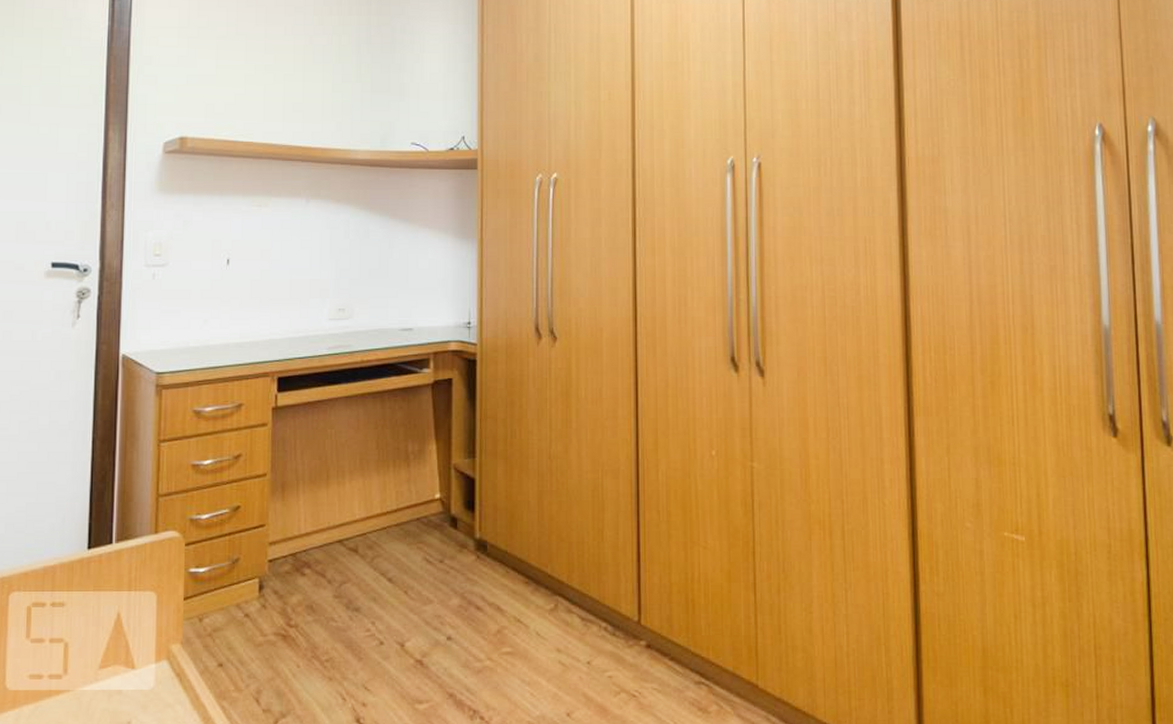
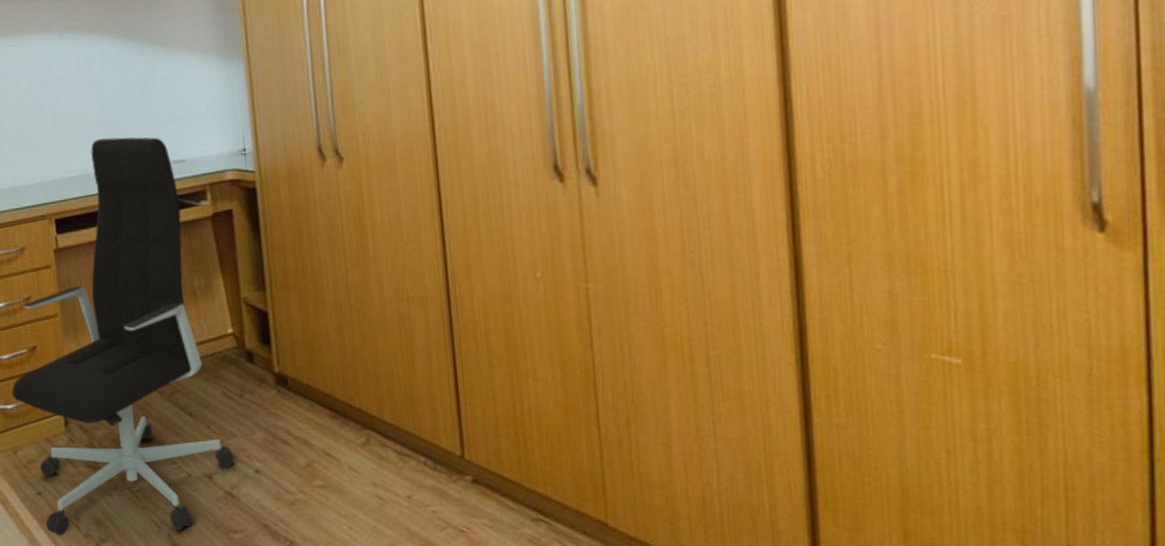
office chair: none [206,302,429,712] -> present [11,137,235,536]

